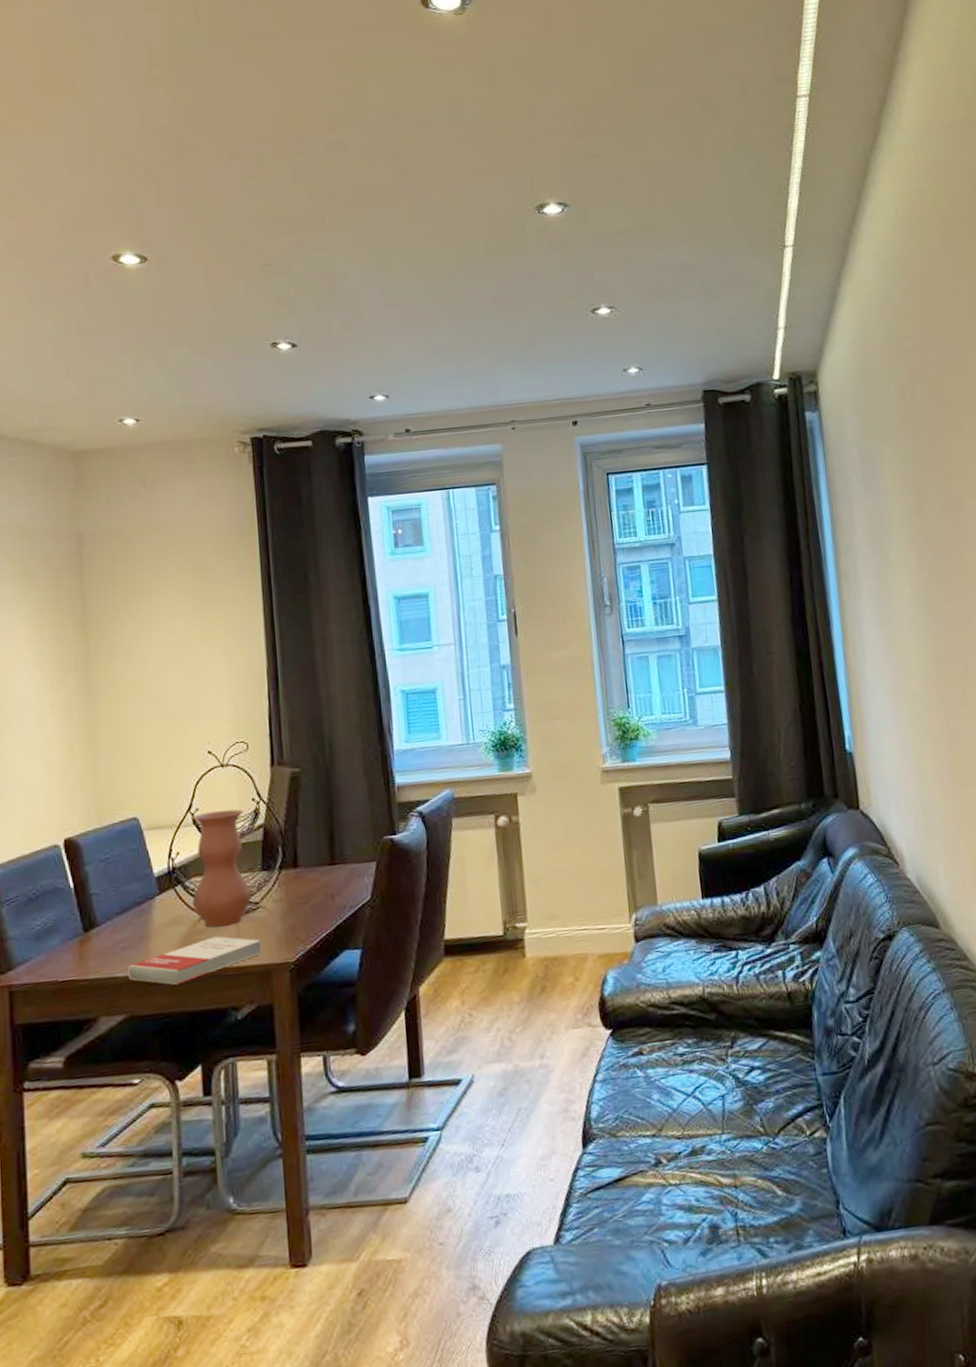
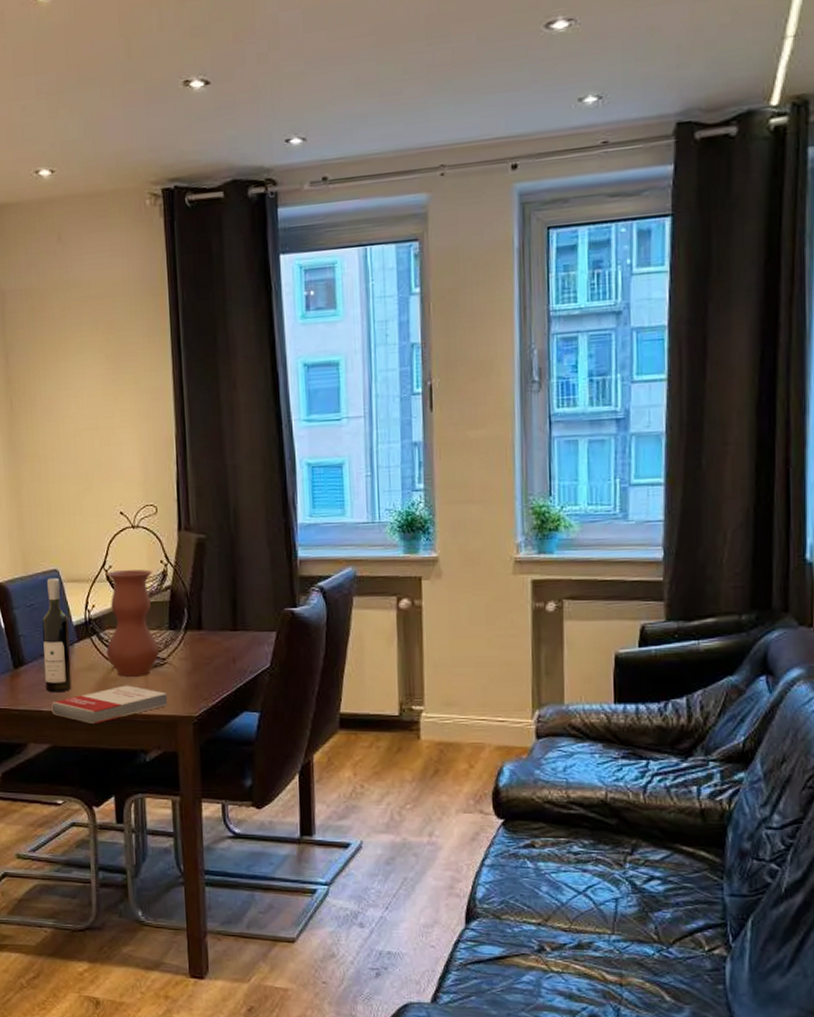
bottle: none [118,826,152,955] -> present [42,577,72,693]

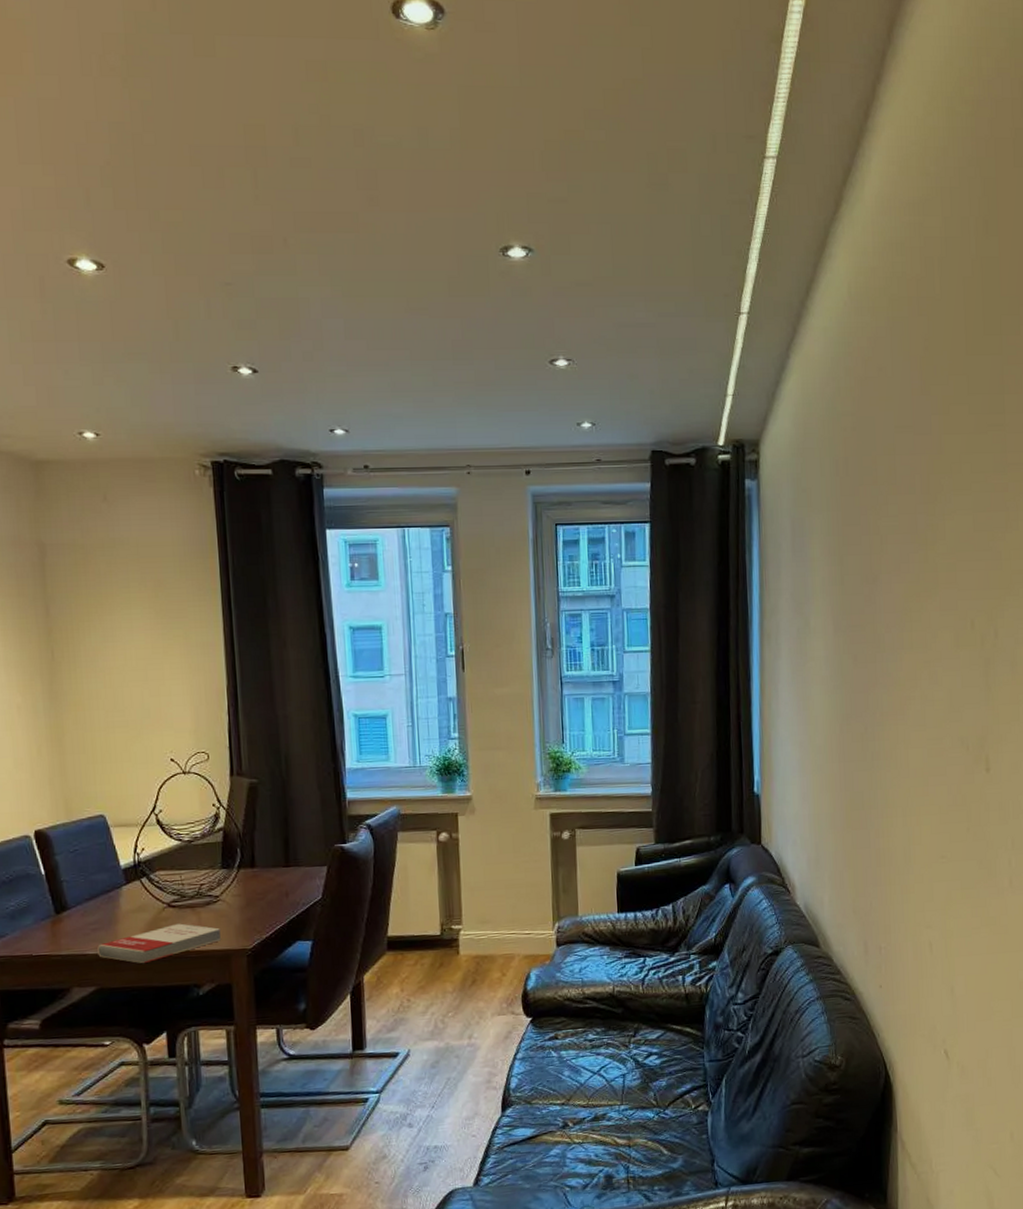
bottle: present [42,577,72,693] -> none [87,823,120,936]
vase: present [106,569,159,677] -> none [156,813,212,916]

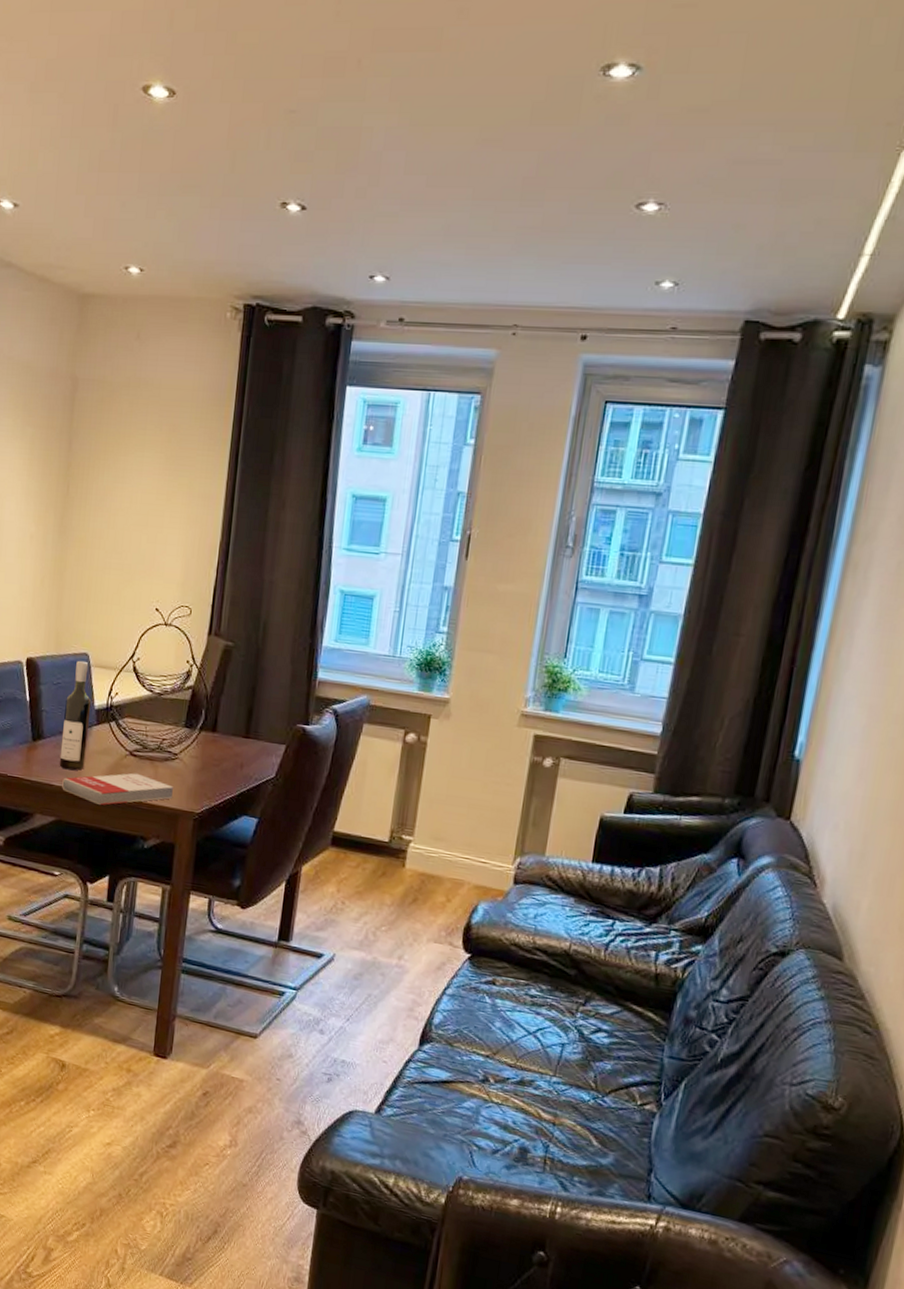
bottle: none [87,823,120,936] -> present [59,660,92,771]

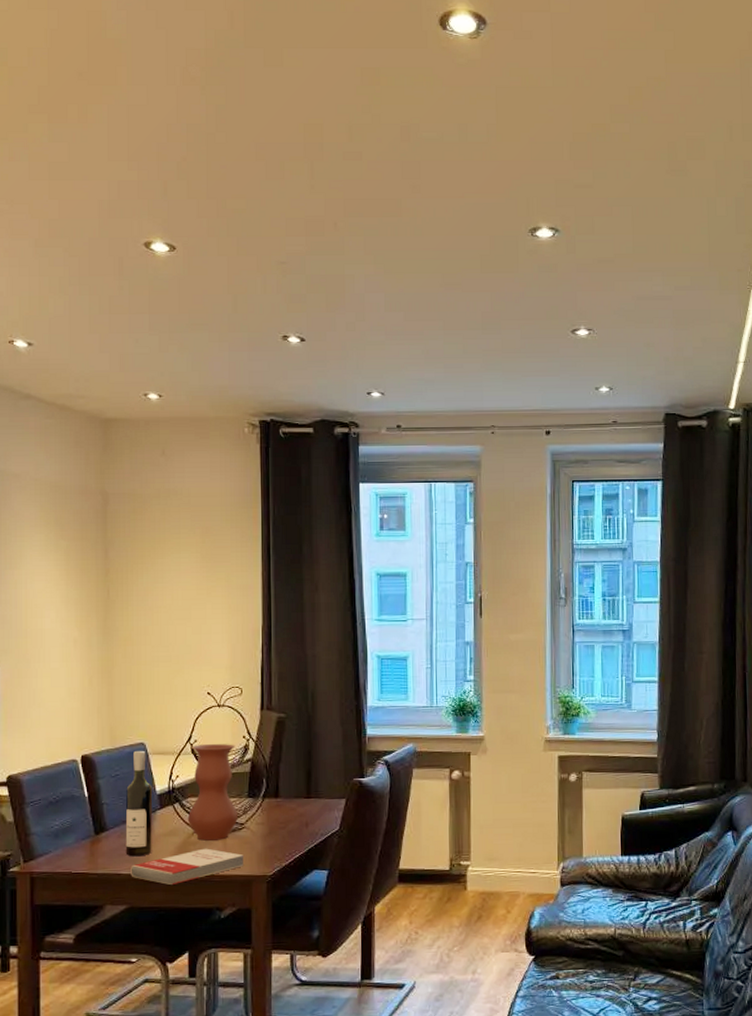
vase: none [121,663,178,768] -> present [187,744,238,841]

